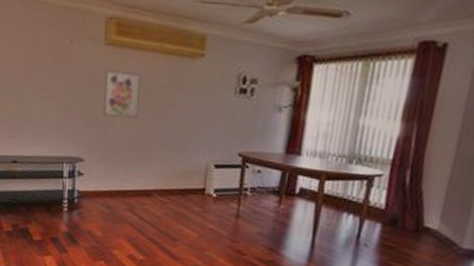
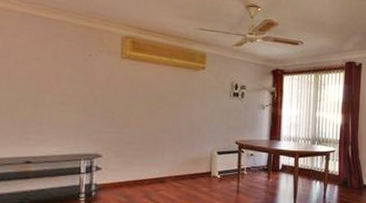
wall art: present [103,70,141,119] -> none [120,78,154,118]

